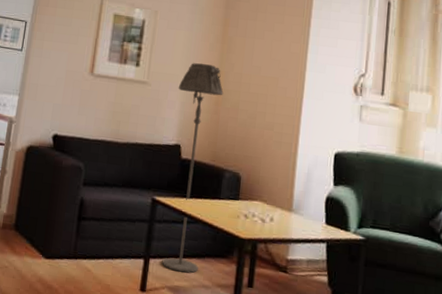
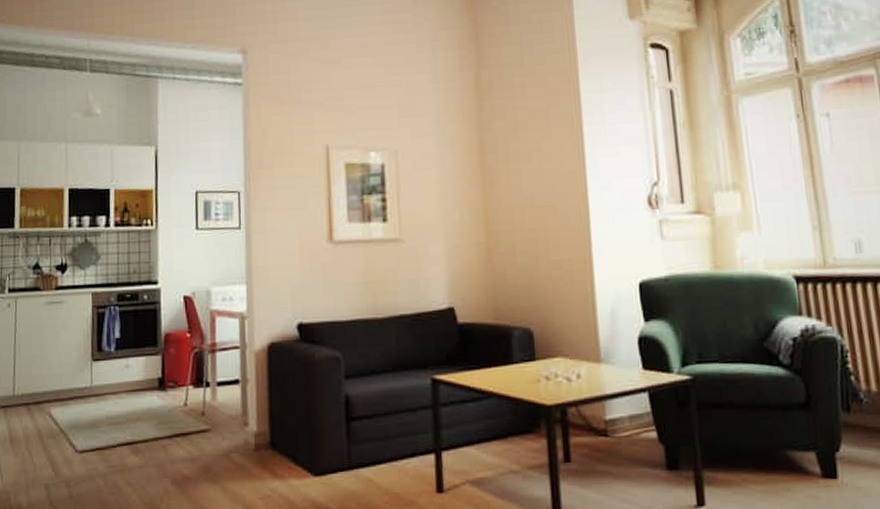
floor lamp: present [162,63,224,273] -> none [438,203,502,461]

